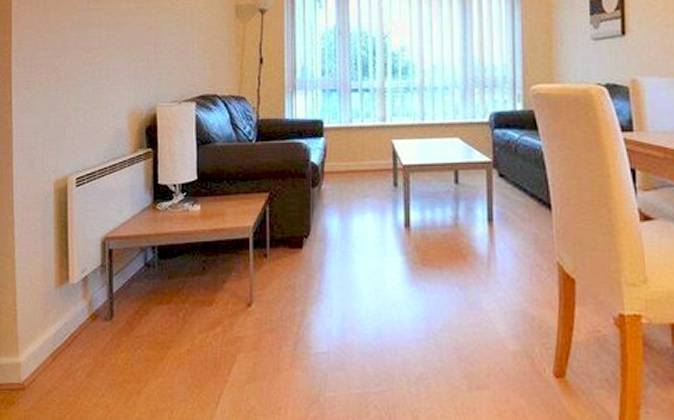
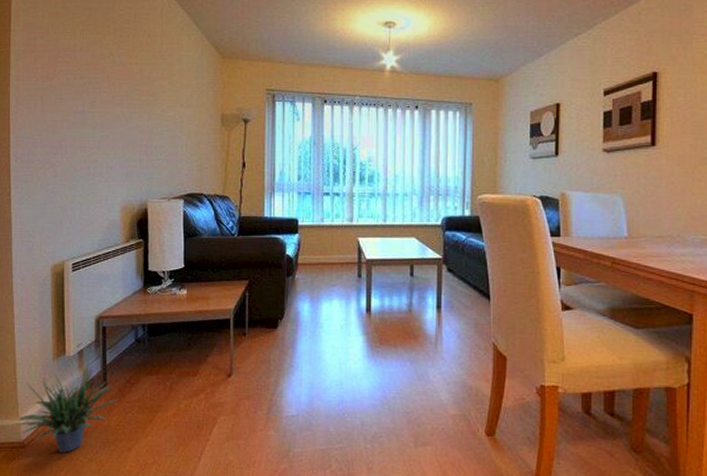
potted plant: none [15,295,126,396] -> present [15,366,118,453]

